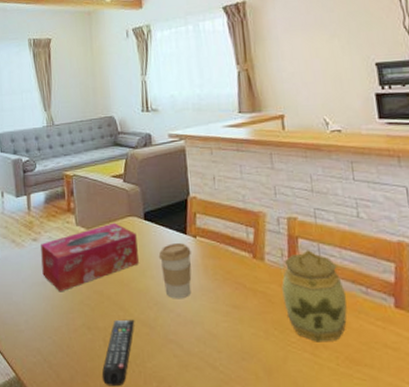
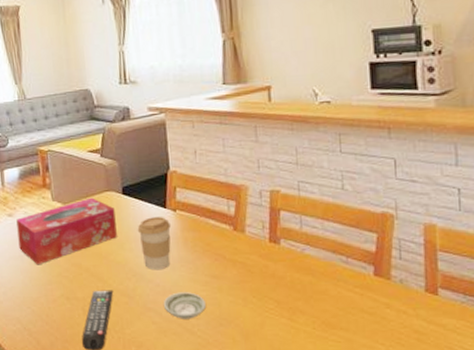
saucer: none [184,323,228,353] -> present [163,292,207,319]
jar: present [281,250,347,342] -> none [262,222,327,308]

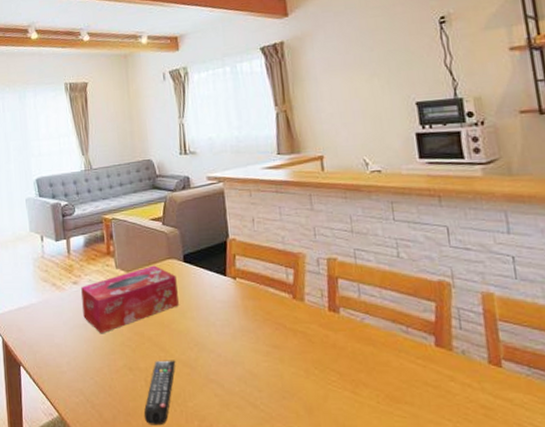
coffee cup: present [137,217,171,270] -> none [198,285,232,340]
saucer: present [163,292,207,319] -> none [225,363,269,392]

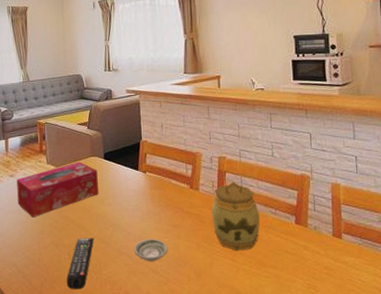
saucer: none [225,363,269,392] -> present [133,239,168,261]
jar: none [322,290,388,381] -> present [211,182,260,251]

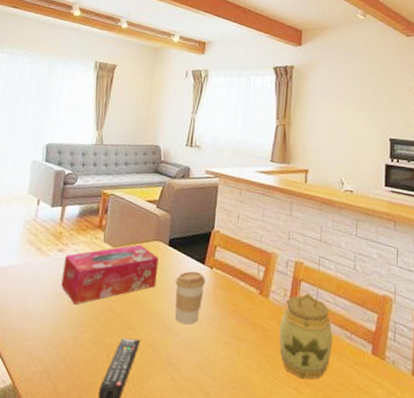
coffee cup: none [115,178,141,221] -> present [175,271,206,325]
saucer: present [133,239,168,261] -> none [184,349,224,379]

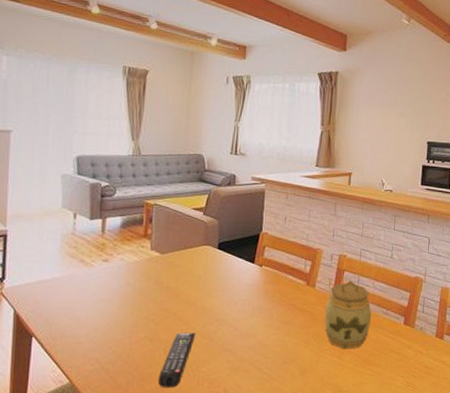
tissue box: present [61,244,159,305] -> none [110,250,209,309]
coffee cup: present [175,271,206,325] -> none [226,270,256,316]

